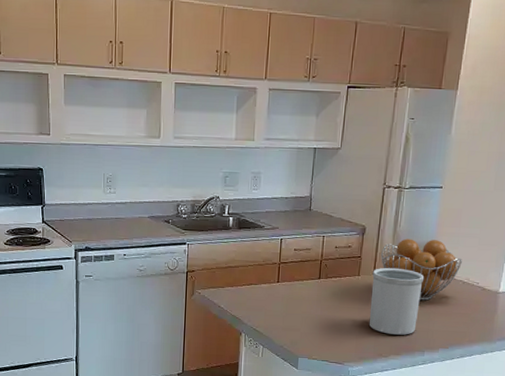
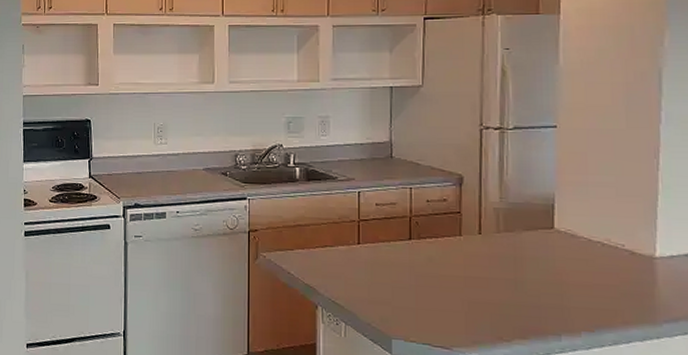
utensil holder: present [369,267,425,335] -> none [478,225,548,313]
fruit basket: present [381,238,462,301] -> none [487,189,597,268]

